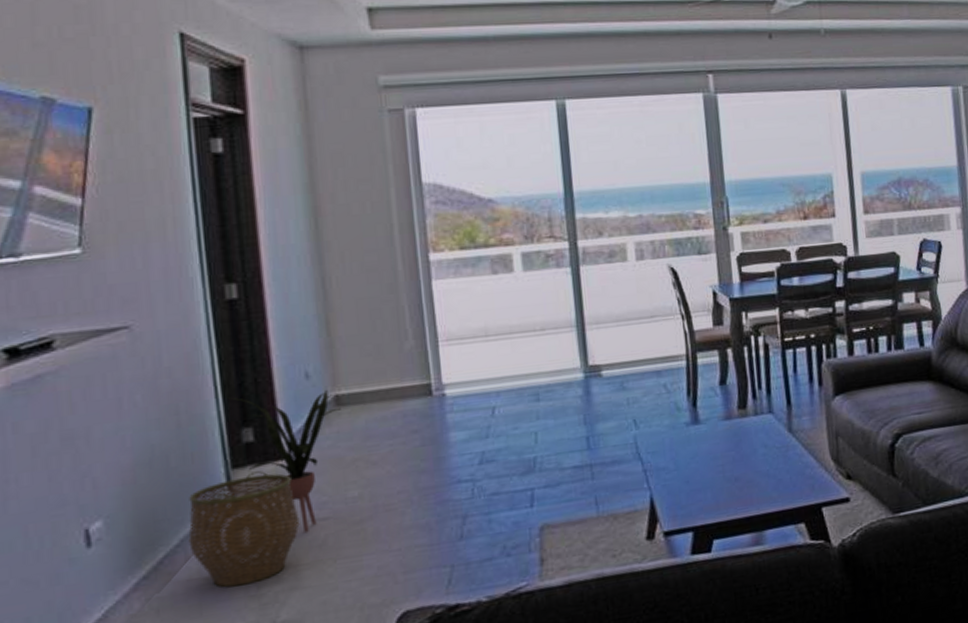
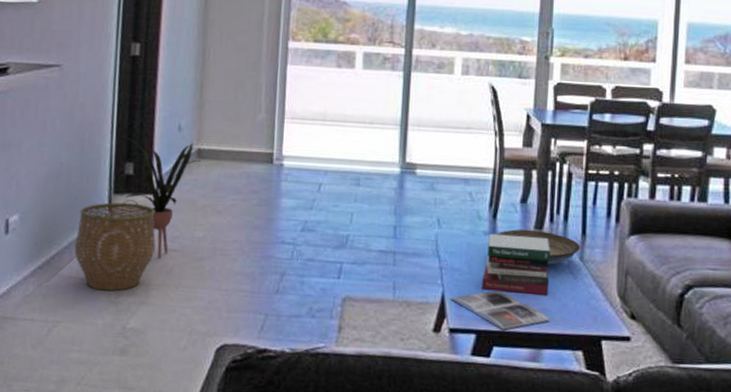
magazine: none [660,480,767,521] -> present [451,290,550,330]
books: none [691,416,762,483] -> present [482,233,550,296]
decorative bowl: none [699,409,788,444] -> present [496,229,581,266]

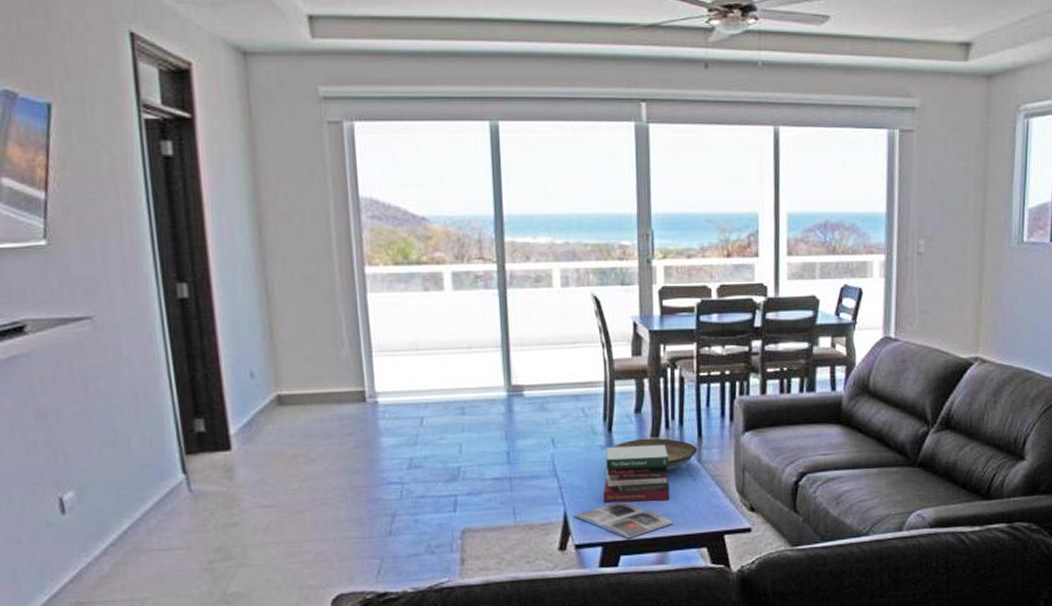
basket: present [74,199,156,292] -> none [148,458,246,560]
house plant: present [119,135,201,258] -> none [180,388,283,517]

